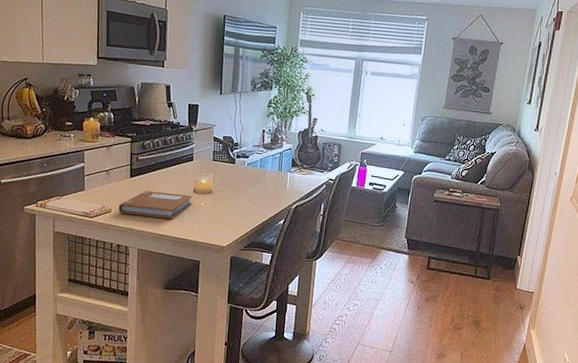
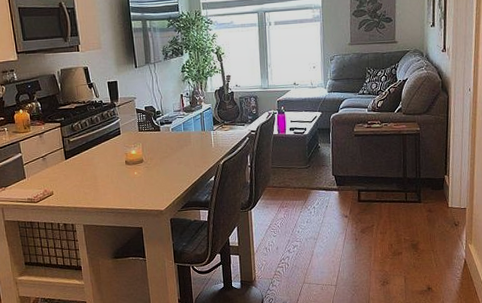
notebook: present [118,190,193,219] -> none [59,167,126,194]

